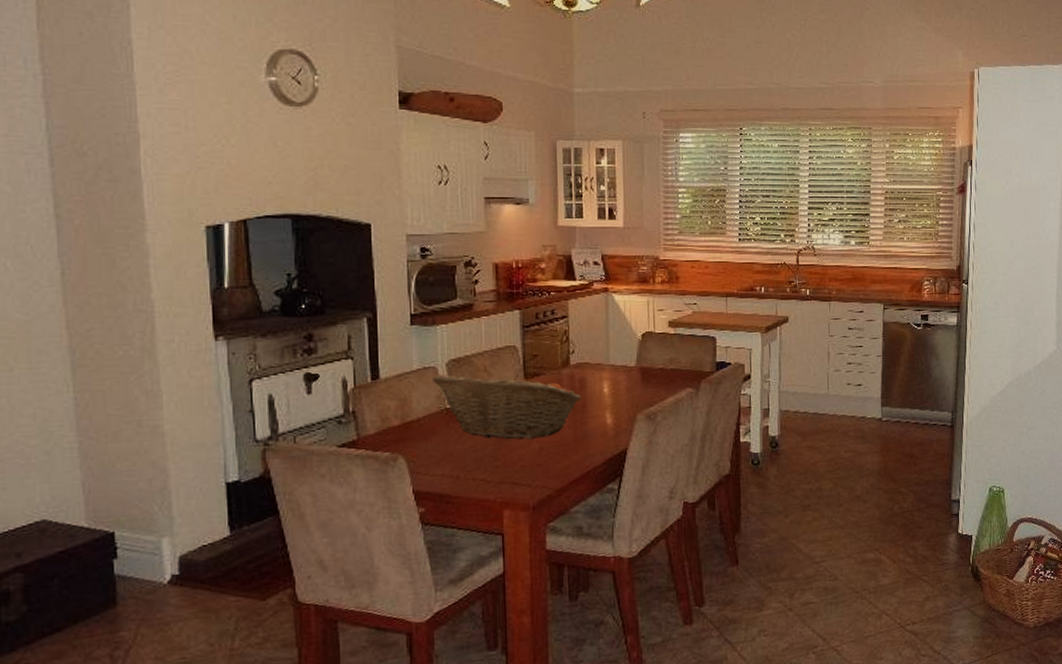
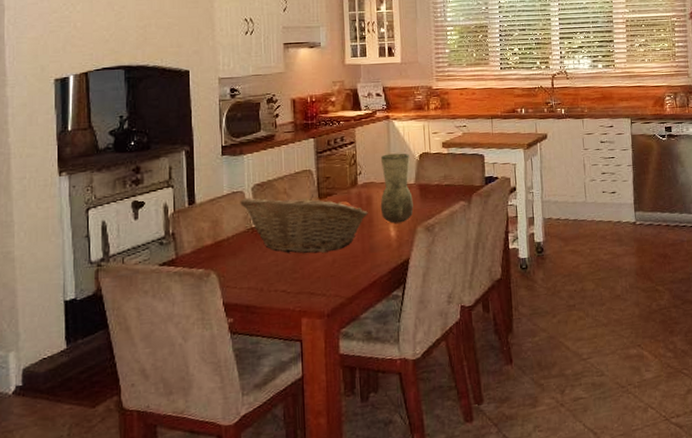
vase: none [595,331,633,410] -> present [380,153,414,224]

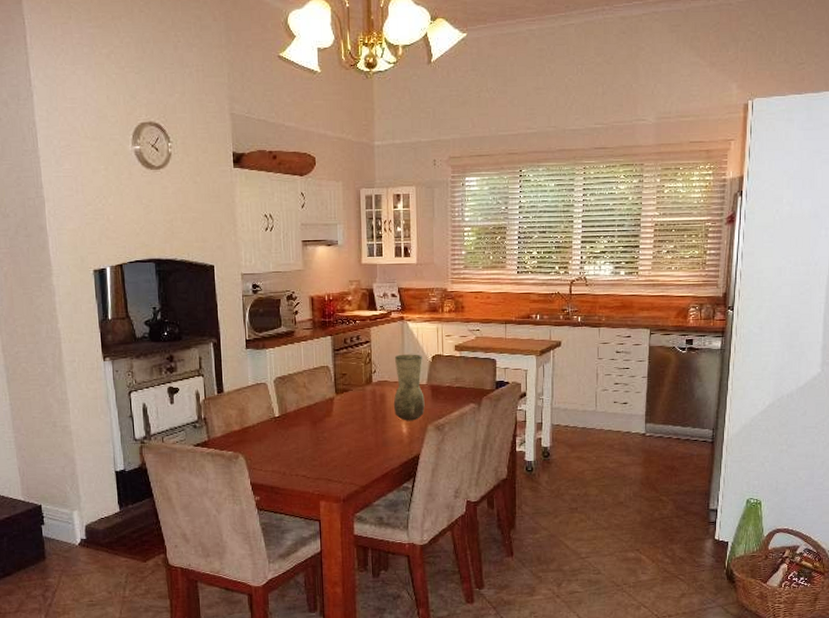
fruit basket: present [240,194,368,253] -> none [263,389,382,444]

